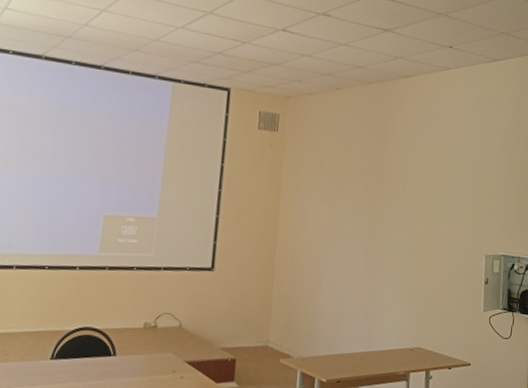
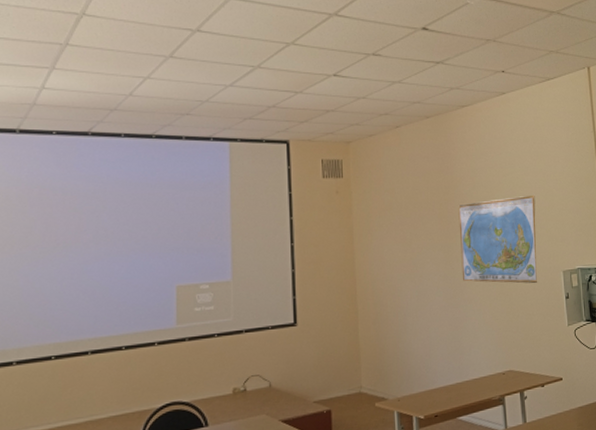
world map: none [383,173,467,264] -> present [458,195,537,284]

